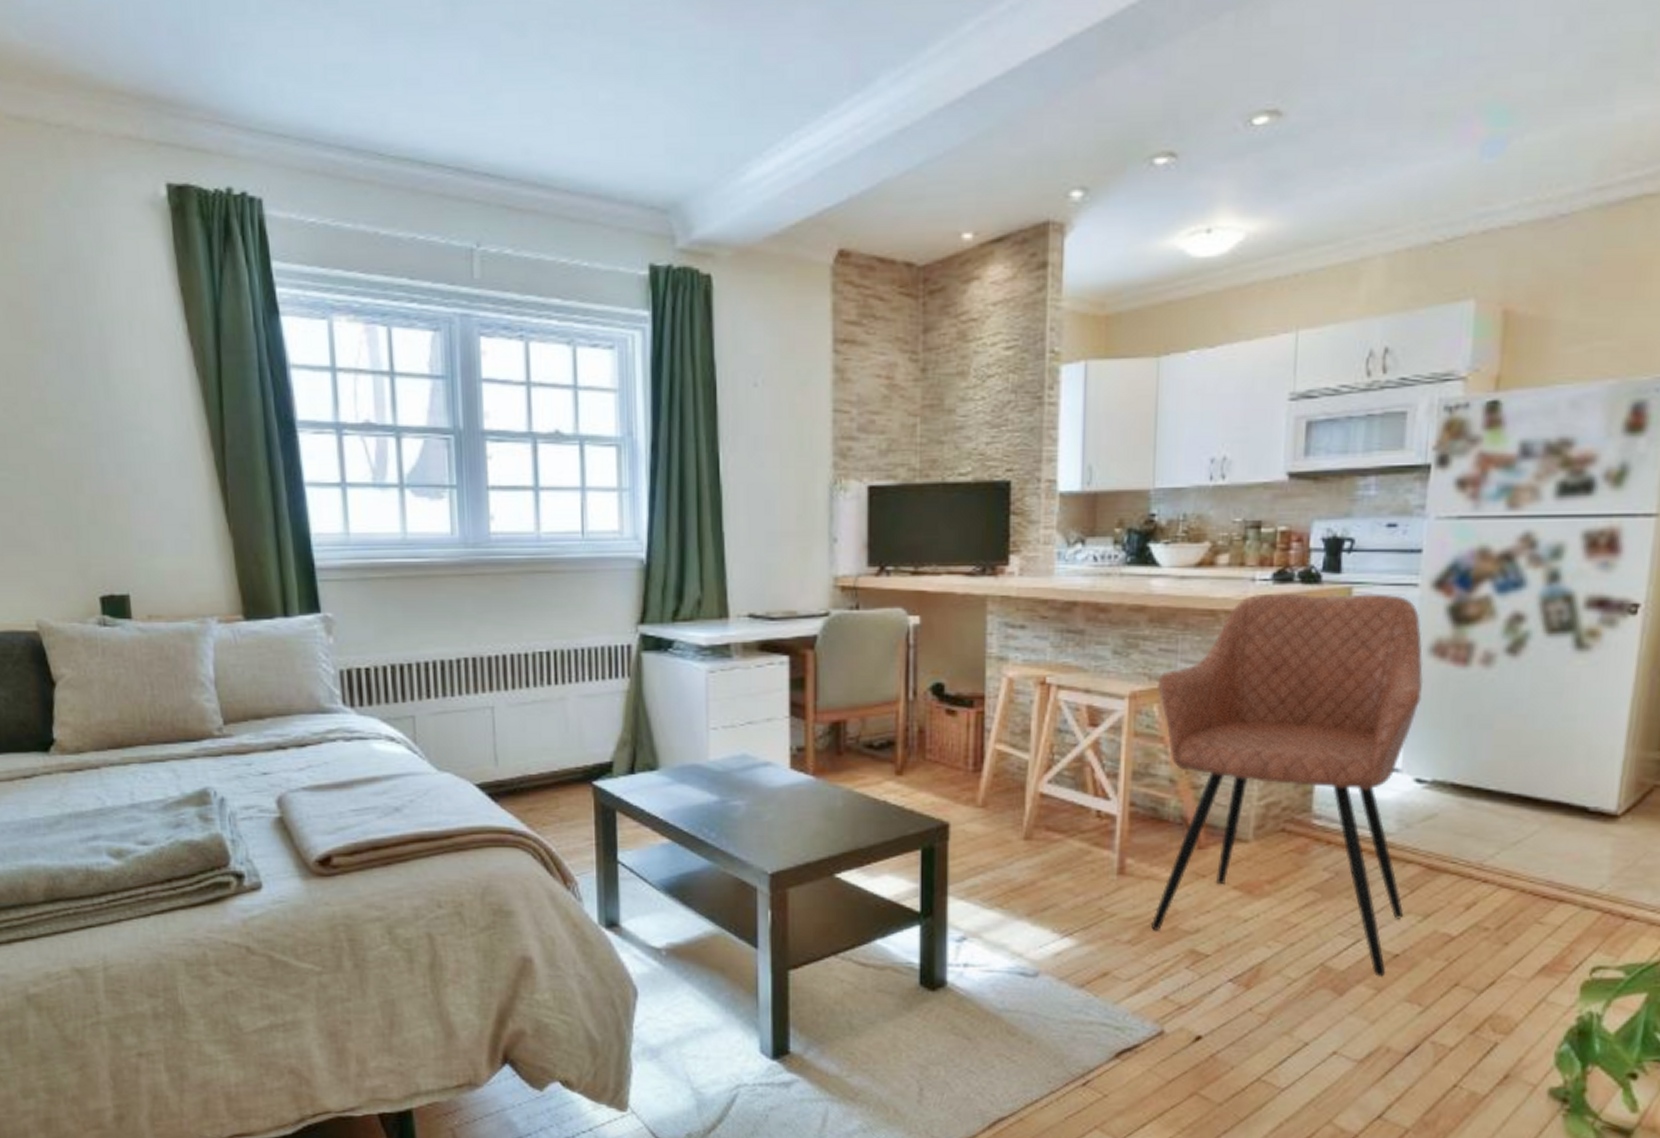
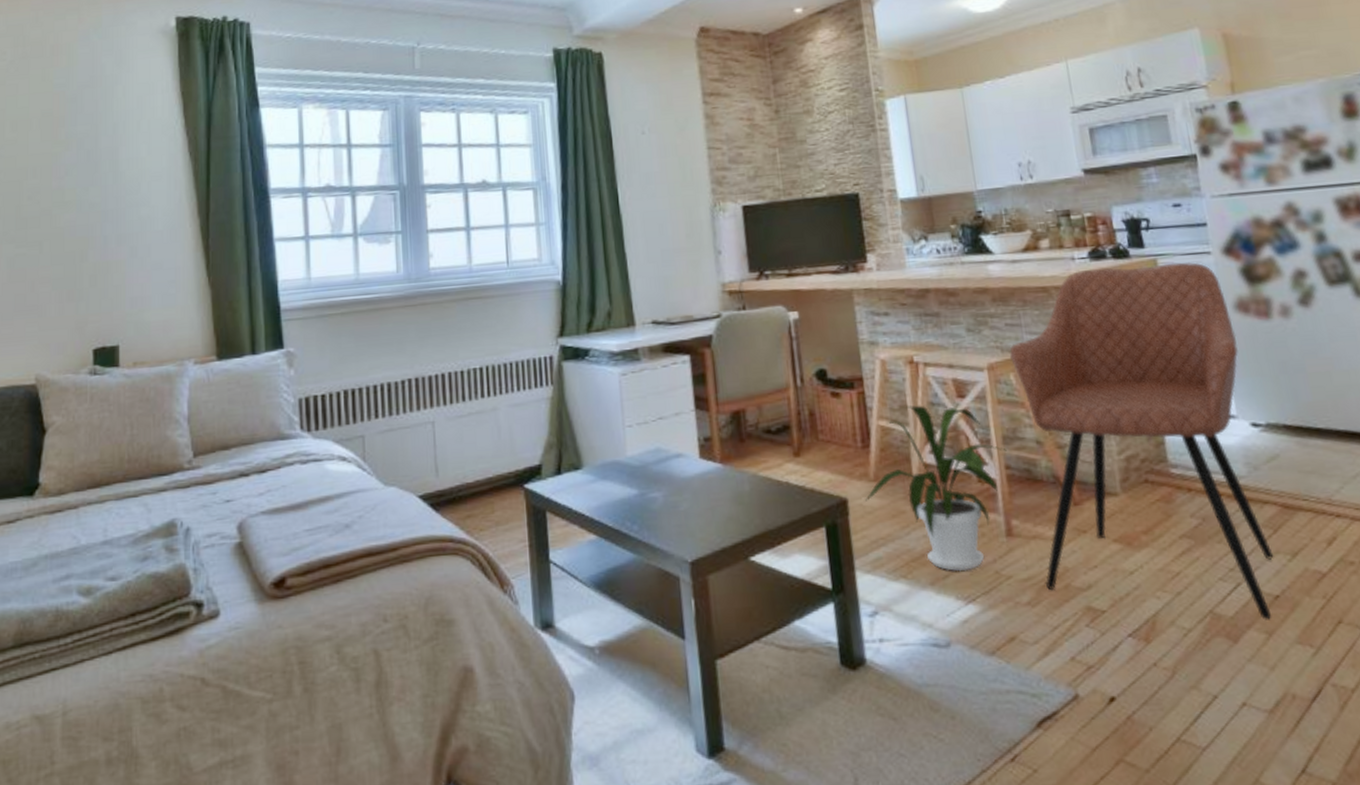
house plant: none [968,731,1135,906] -> present [864,405,1007,572]

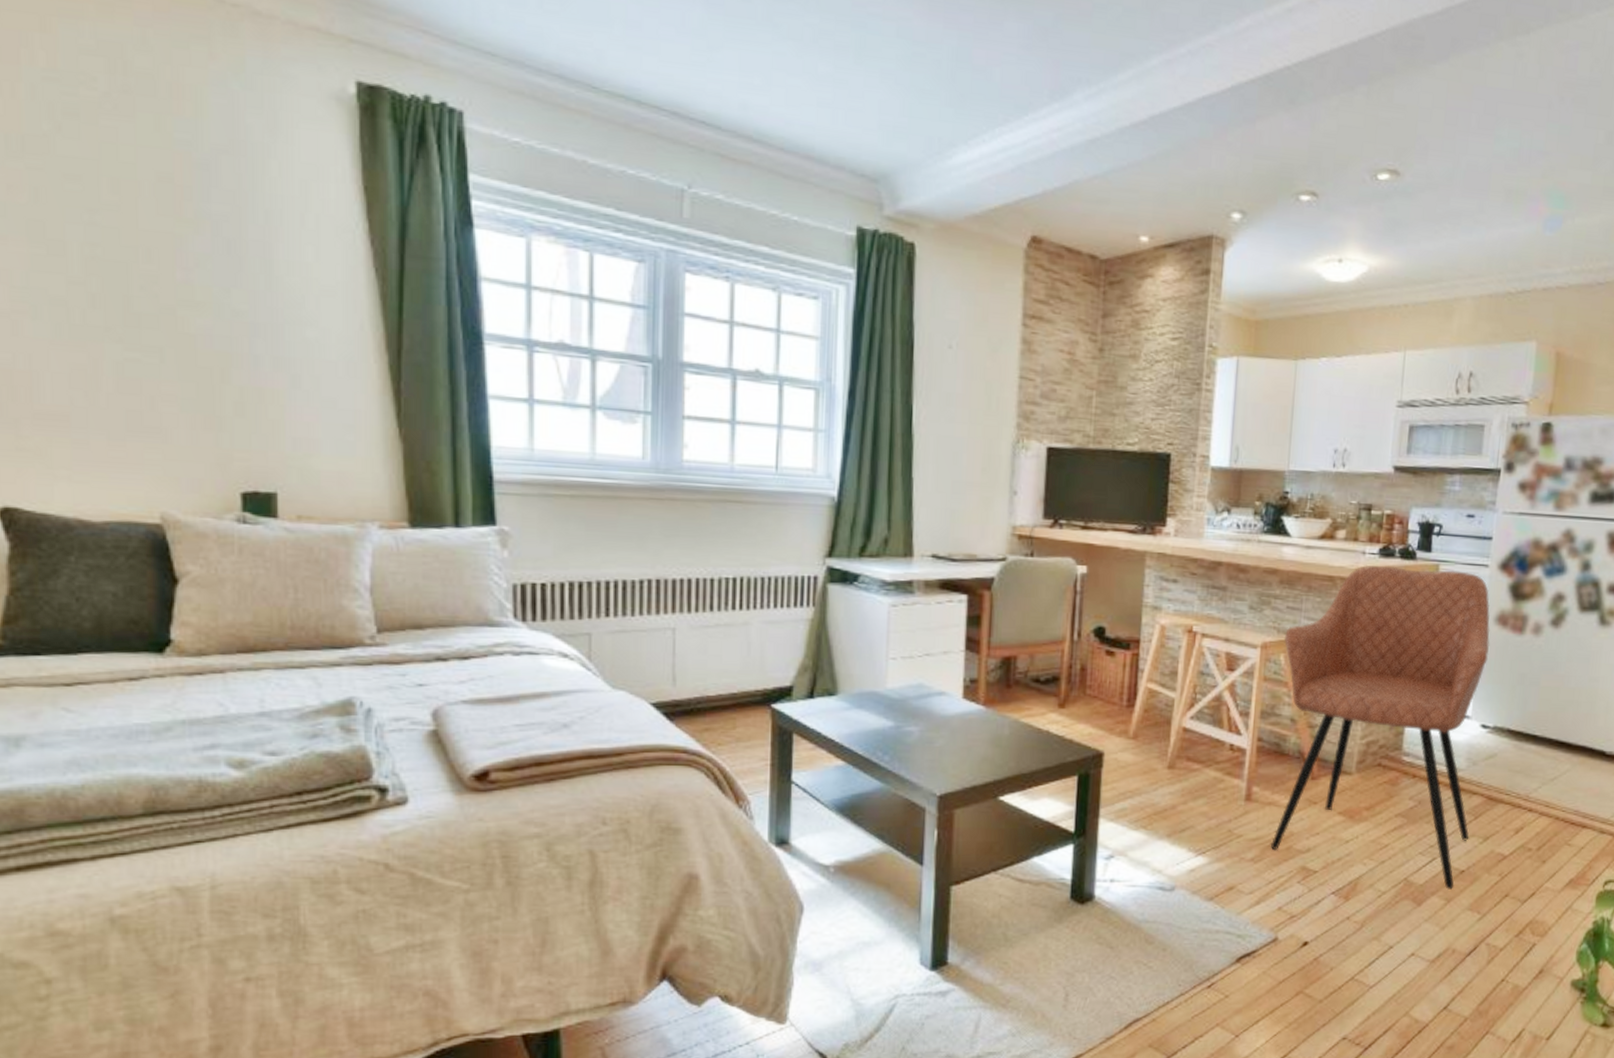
house plant: present [864,405,1007,572] -> none [1120,672,1262,828]

